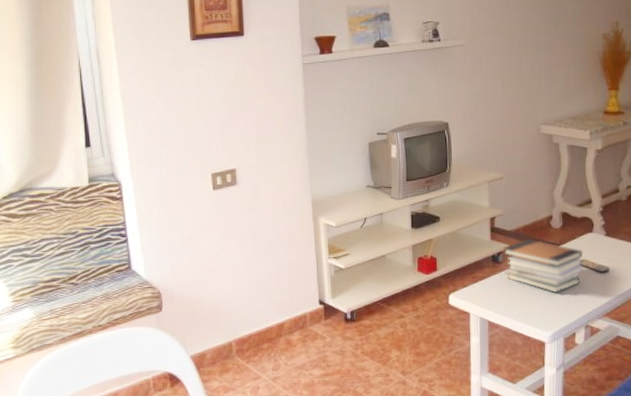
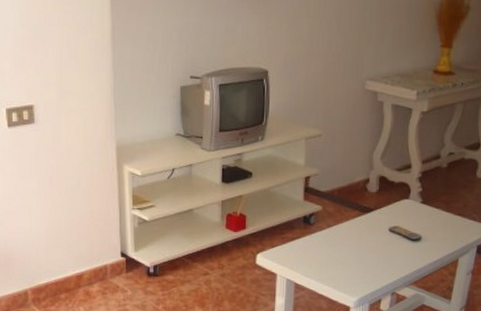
book stack: present [502,238,582,293] -> none [315,201,396,258]

